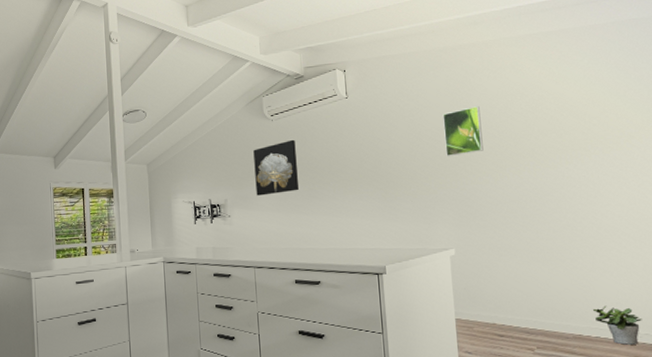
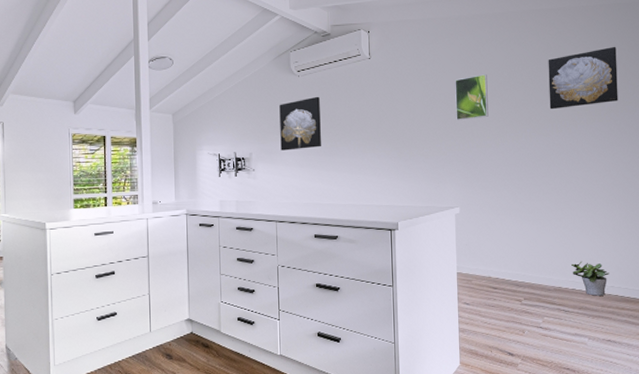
wall art: none [551,66,641,140] -> present [548,46,618,110]

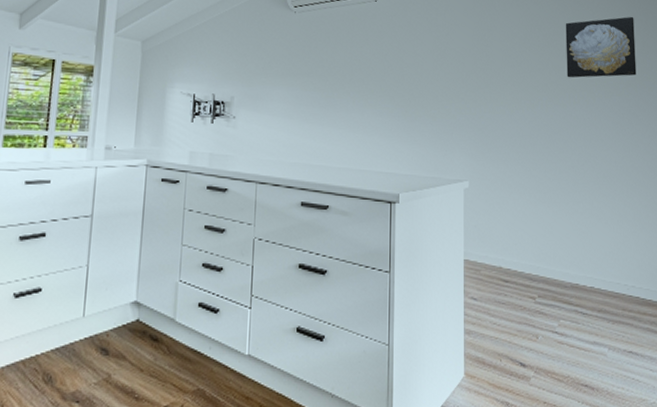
wall art: present [279,96,321,151] -> none [268,37,318,98]
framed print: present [455,74,489,121] -> none [468,32,503,81]
potted plant: present [571,261,609,296] -> none [590,254,630,297]

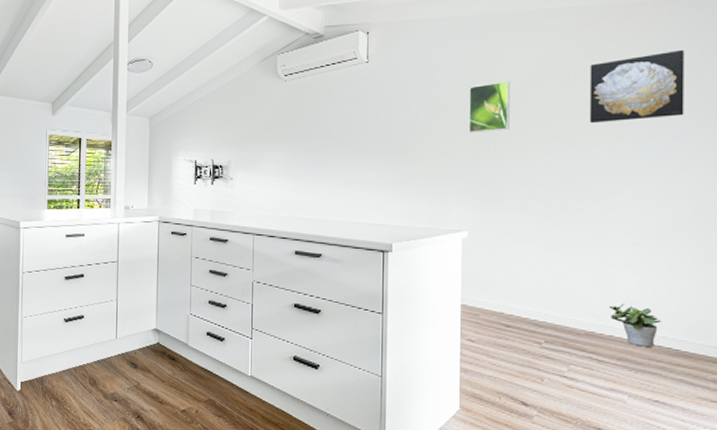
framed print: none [468,32,503,81] -> present [468,81,510,133]
potted plant: none [590,254,630,297] -> present [610,303,661,347]

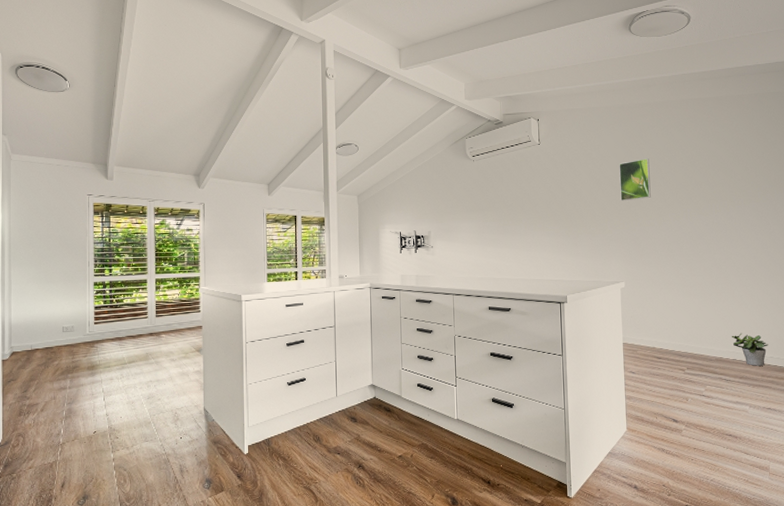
wall art: present [589,49,685,124] -> none [706,132,774,191]

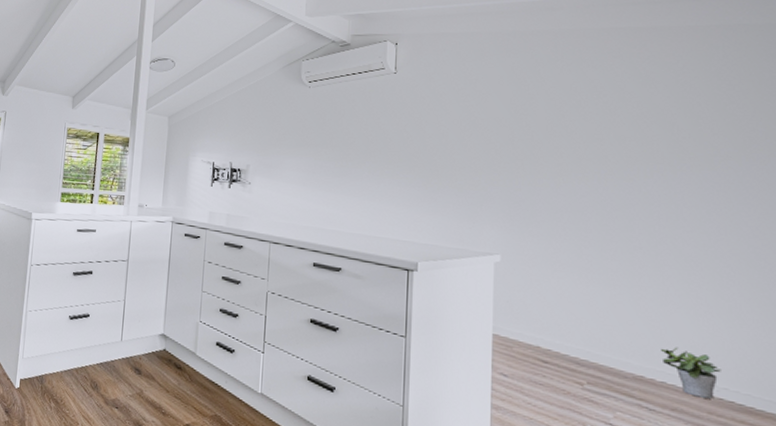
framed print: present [619,158,651,202] -> none [502,100,548,152]

